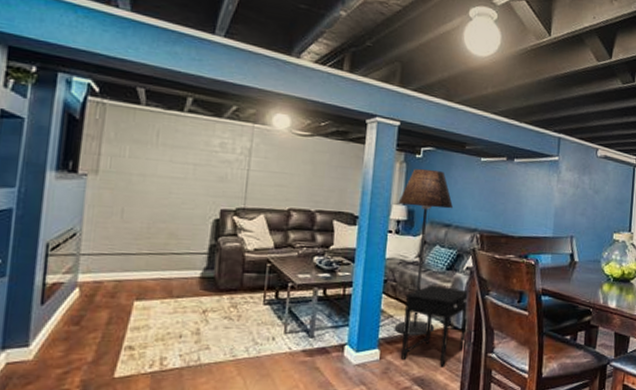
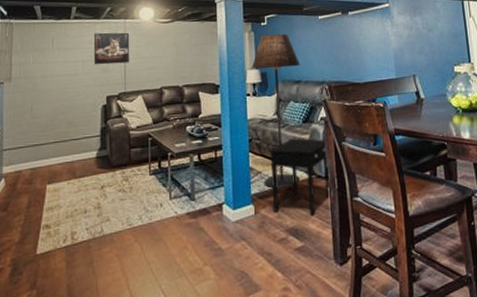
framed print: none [208,133,258,175] -> present [93,32,130,65]

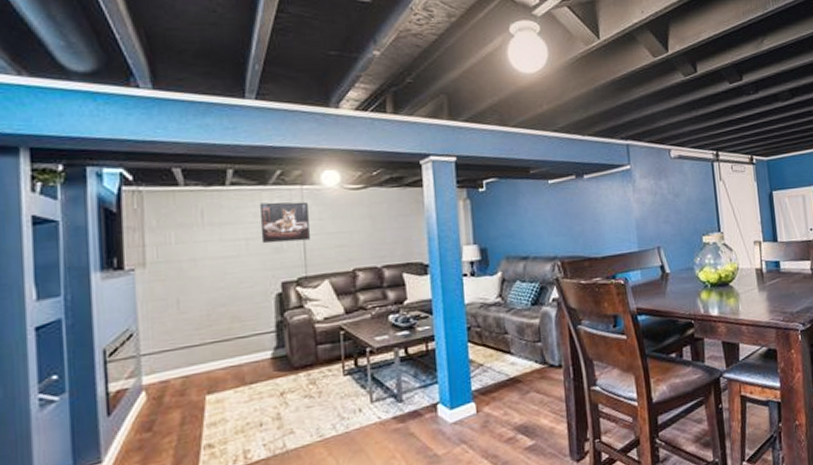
floor lamp: present [251,34,301,189] -> none [468,201,530,383]
side table: present [269,138,331,216] -> none [492,323,566,411]

